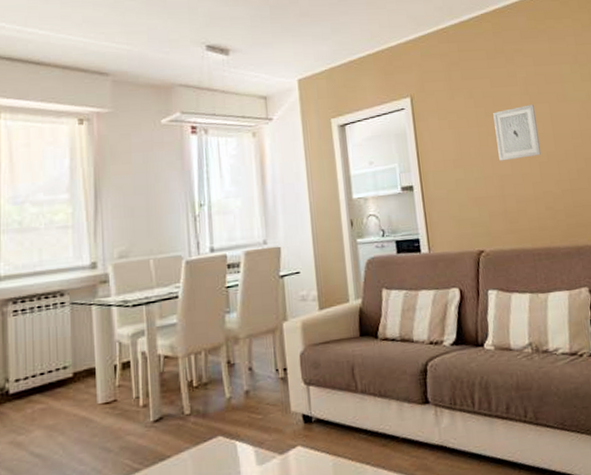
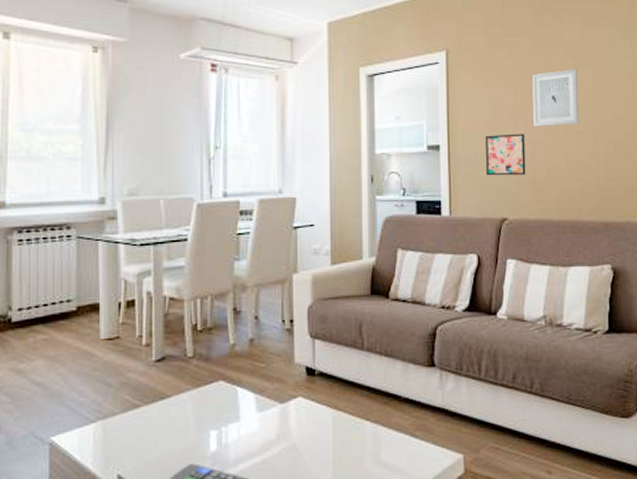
wall art: none [455,168,497,211] -> present [486,134,526,176]

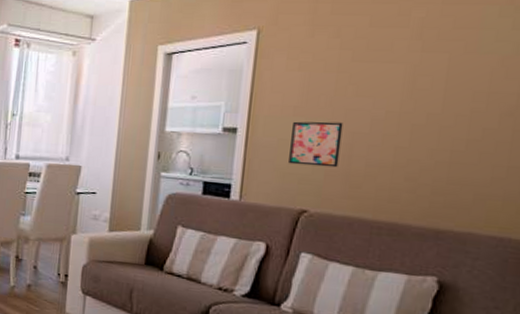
wall art: present [532,69,578,127] -> none [356,52,426,117]

